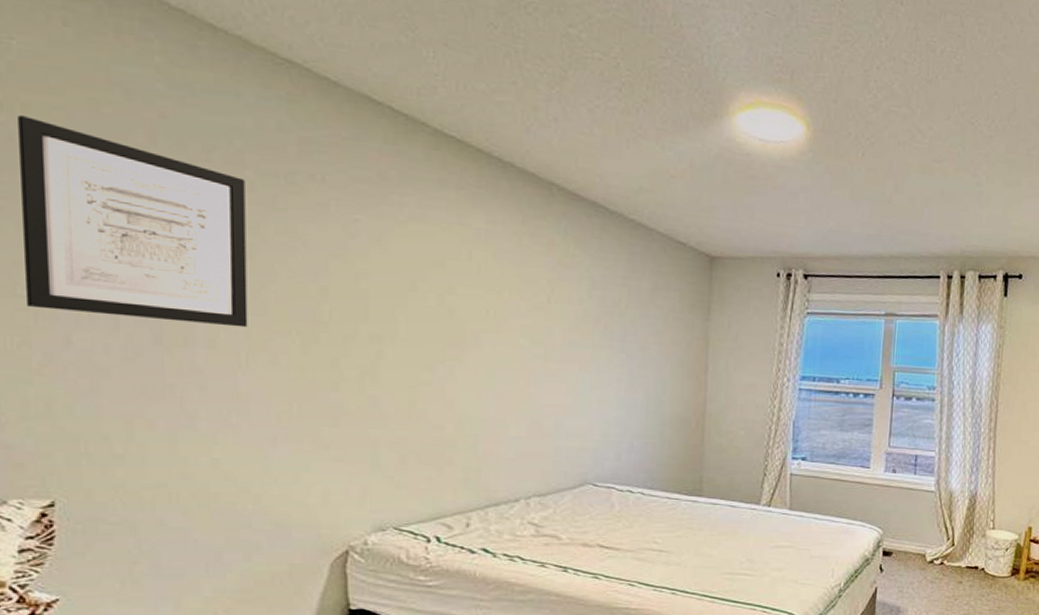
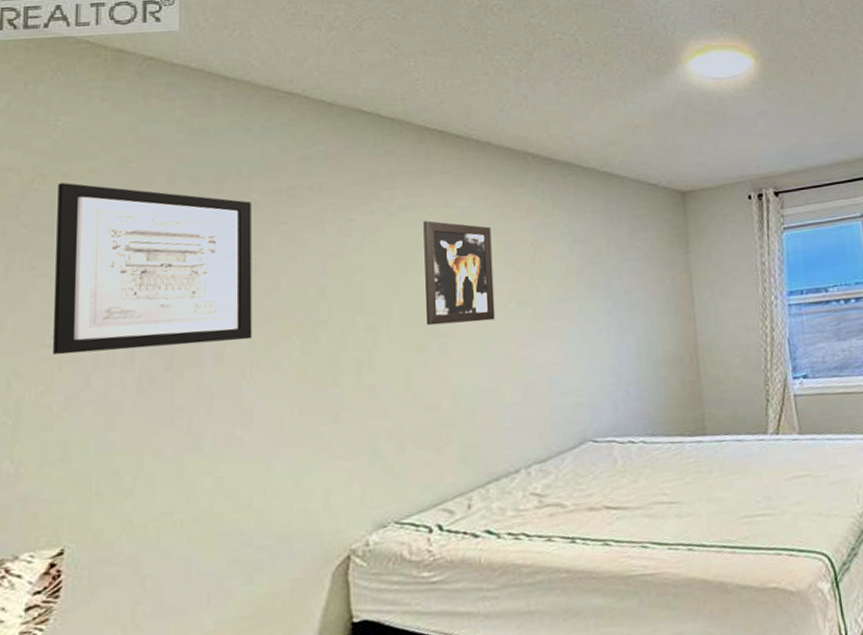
wall art: none [433,237,507,353] -> present [423,221,496,326]

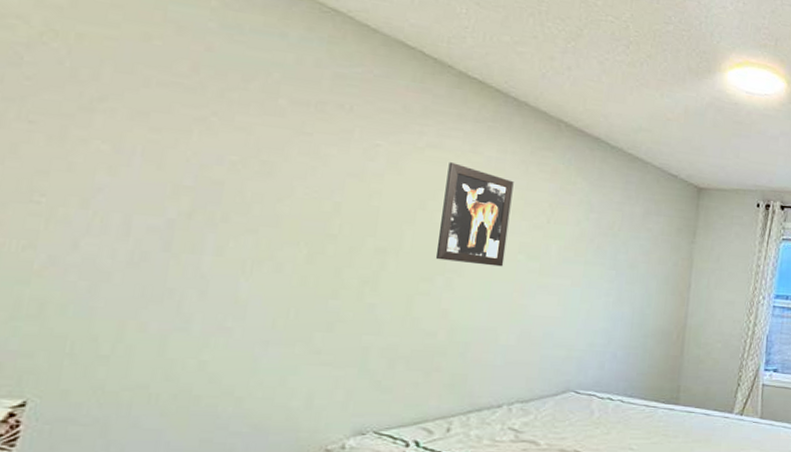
wall art: present [52,182,252,355] -> none [40,42,278,238]

